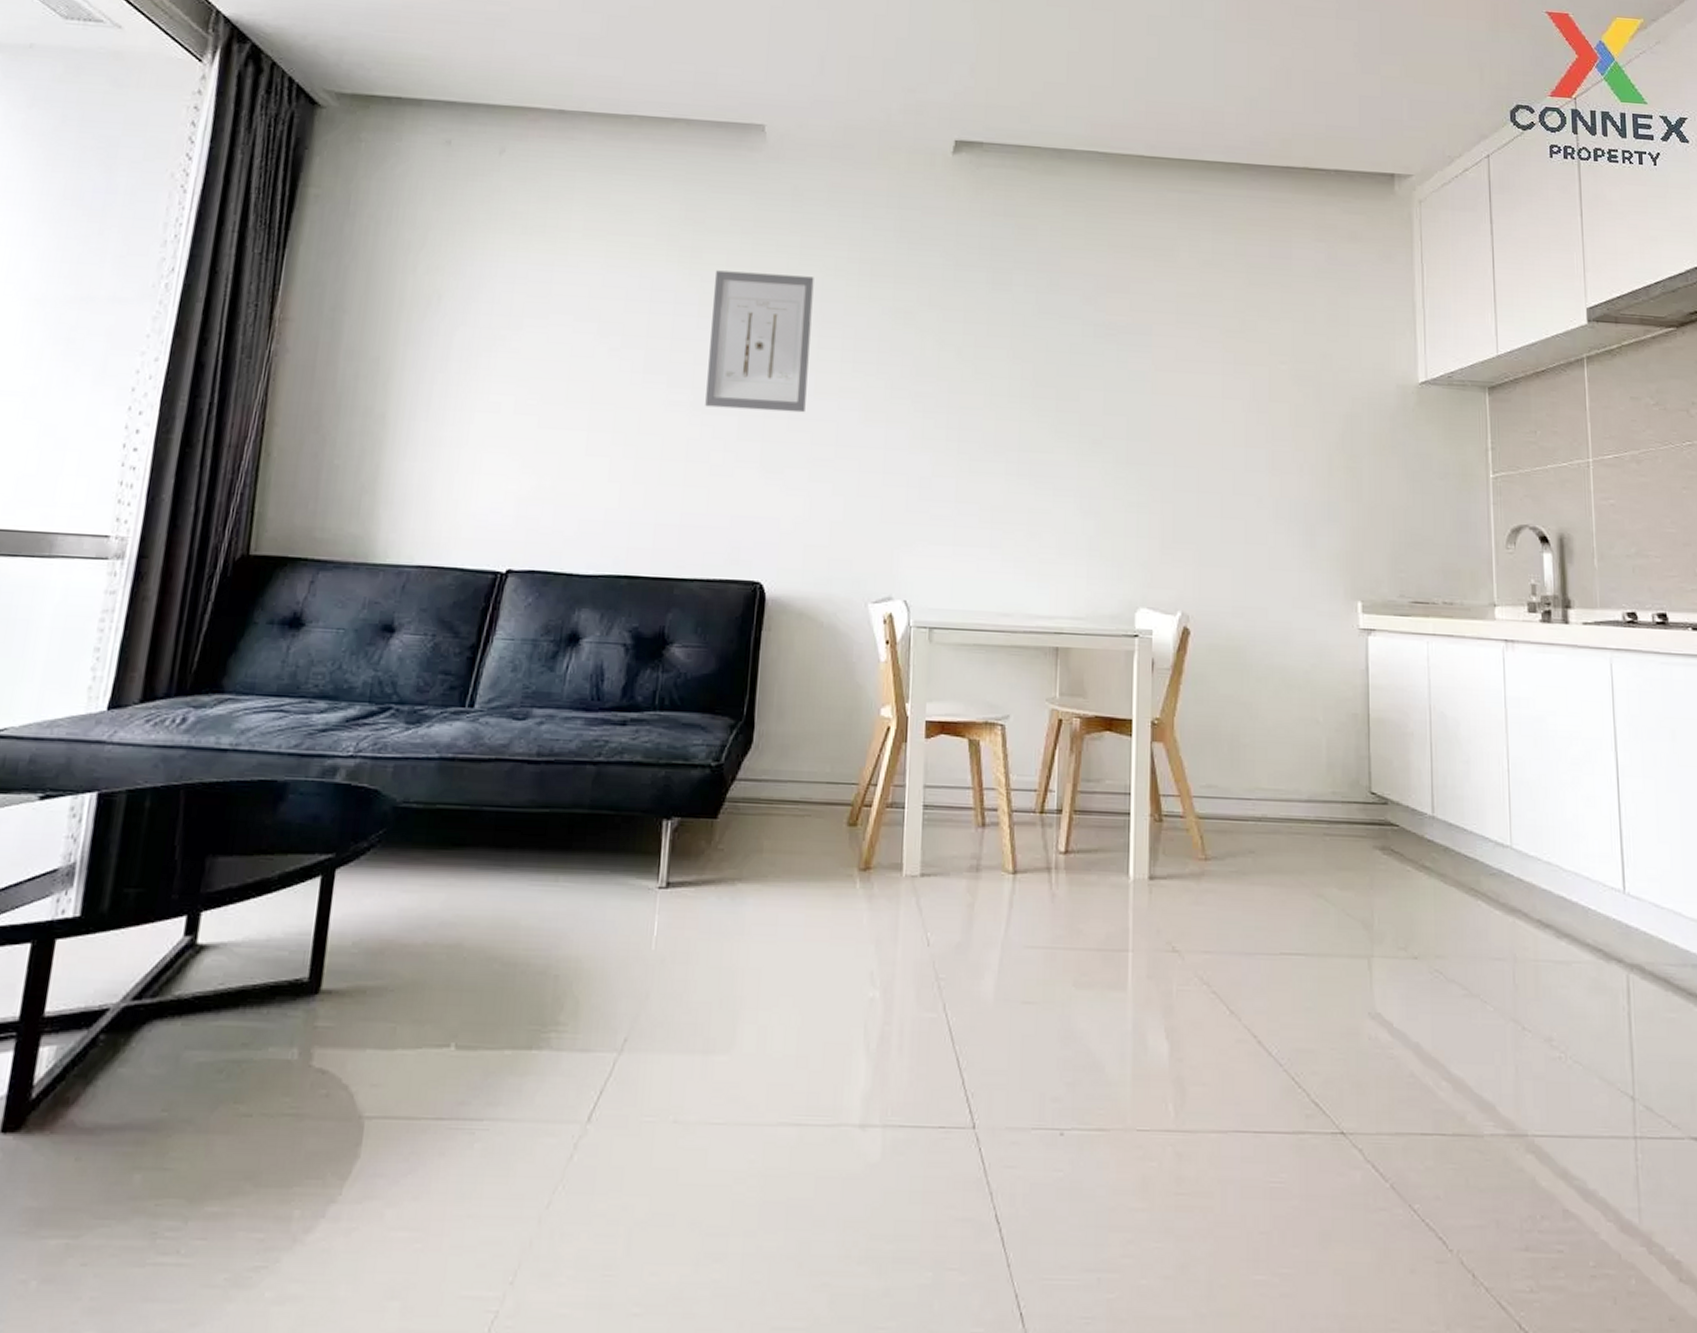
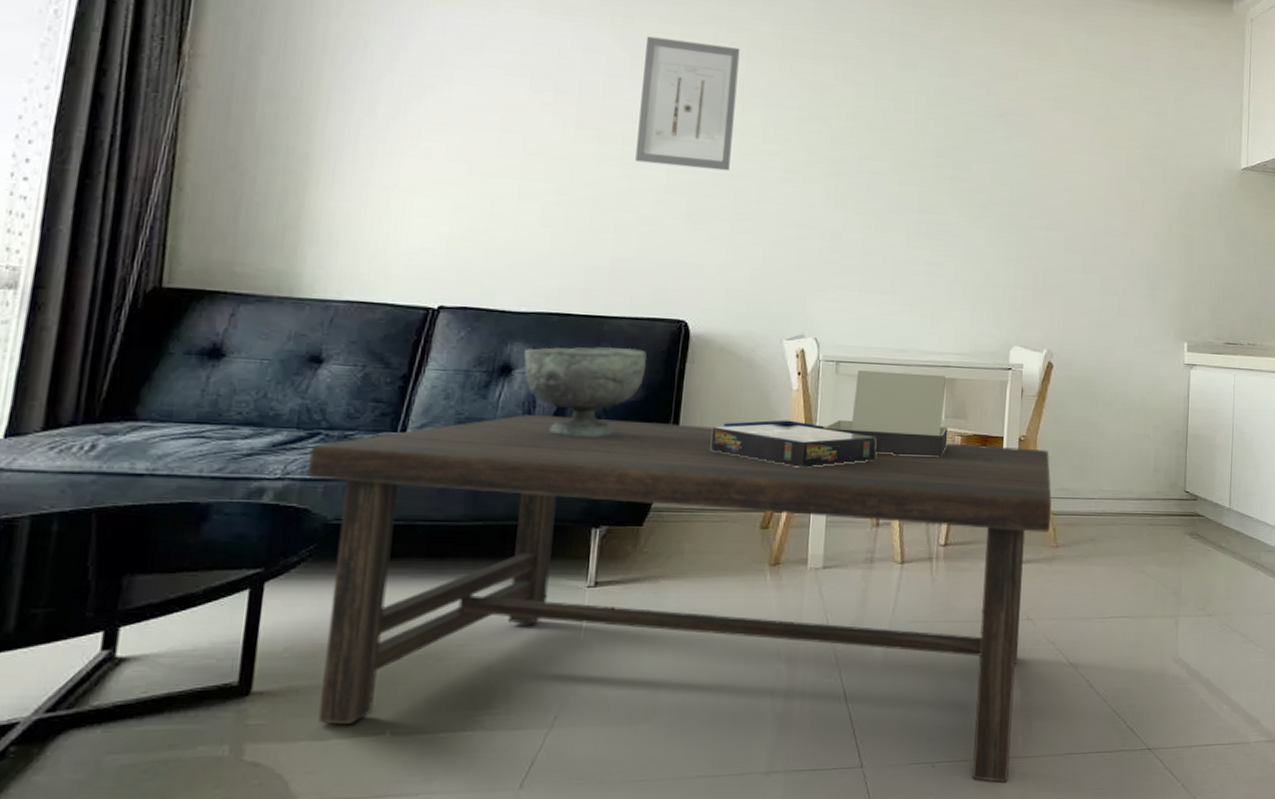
coffee table: none [377,689,1196,1162] -> present [307,415,1052,783]
decorative bowl: none [592,612,720,715] -> present [524,346,647,437]
board game: none [789,638,1064,754] -> present [710,370,948,468]

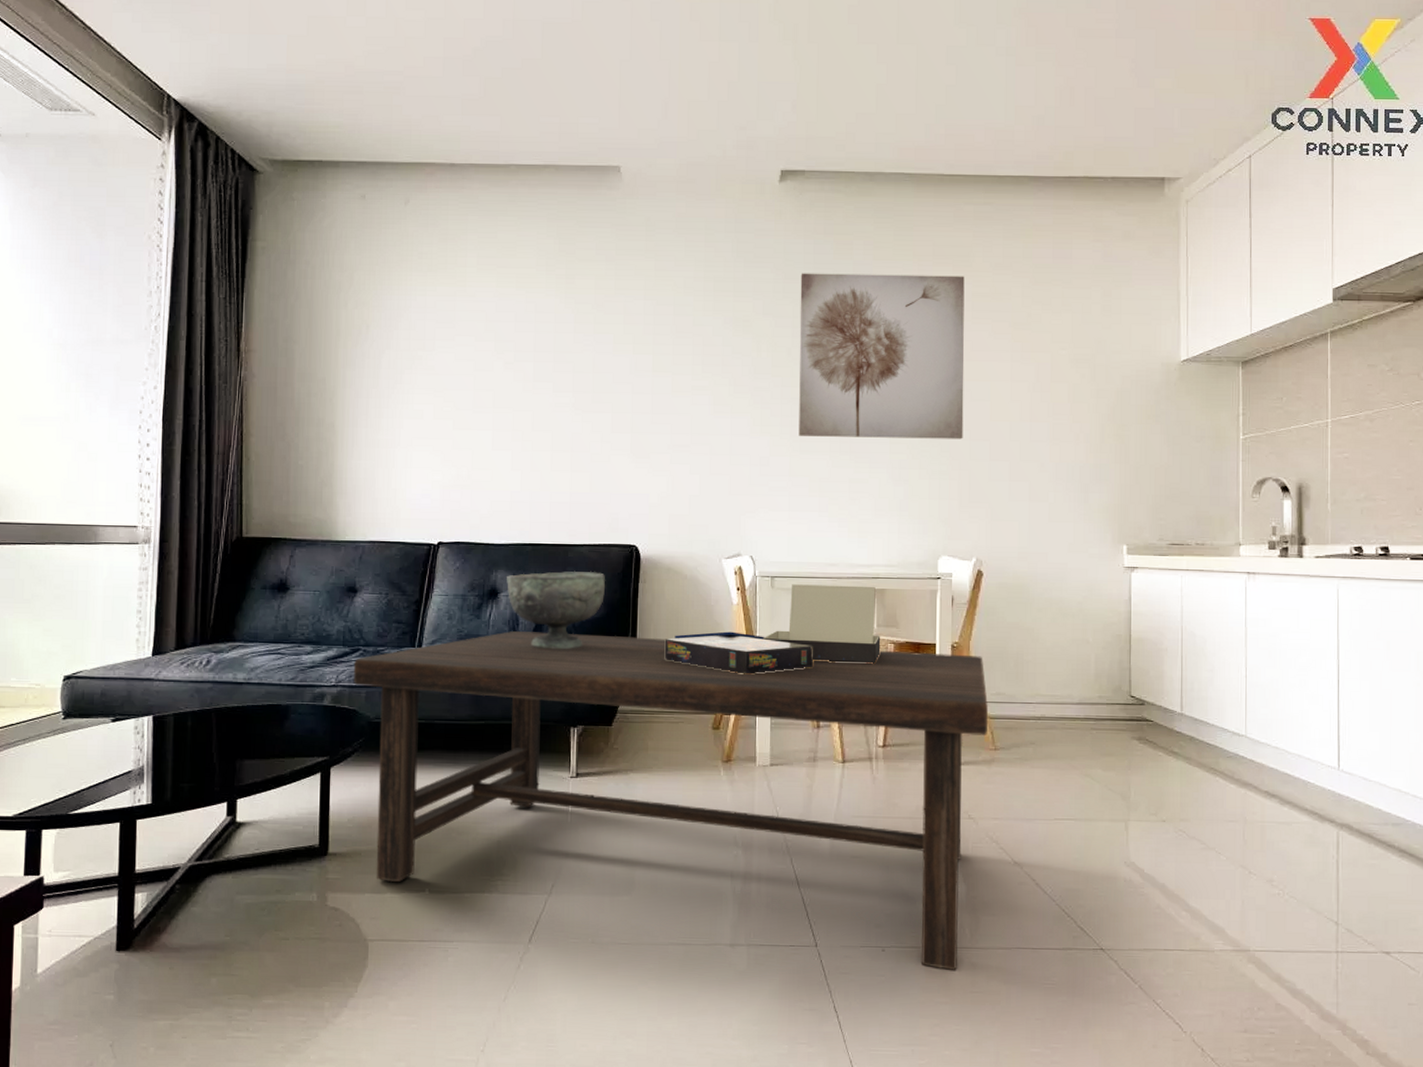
wall art: present [635,36,740,171] -> none [584,293,667,408]
wall art: none [874,43,1050,229] -> present [799,273,965,439]

